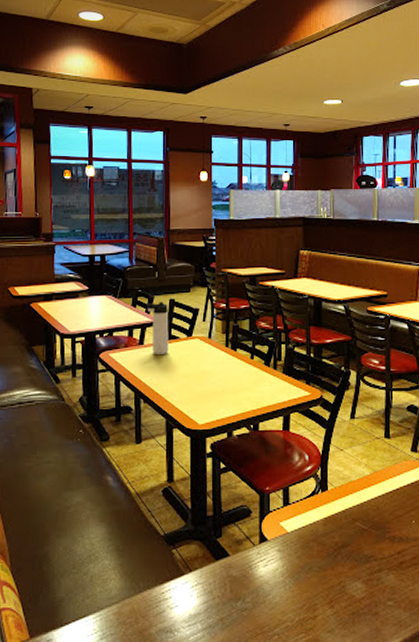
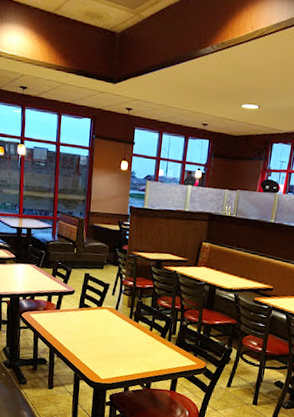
thermos bottle: present [145,302,169,356] -> none [64,275,83,320]

